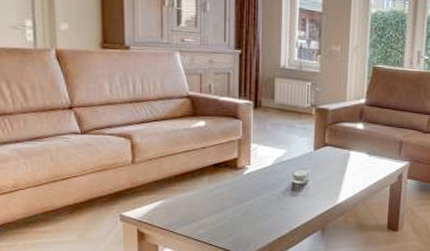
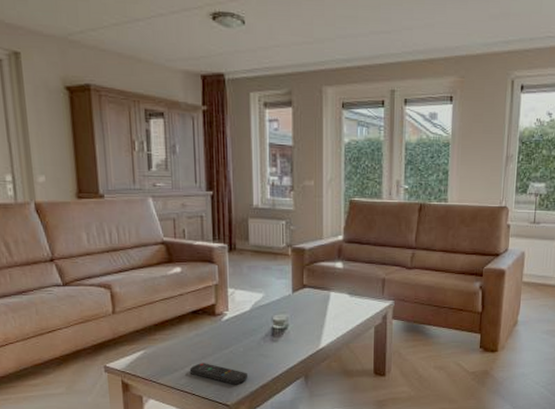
remote control: none [208,214,266,236] -> present [189,363,247,385]

